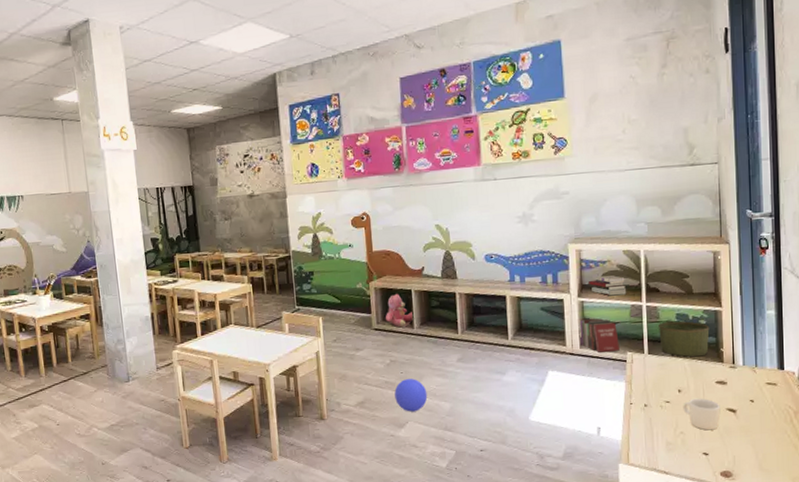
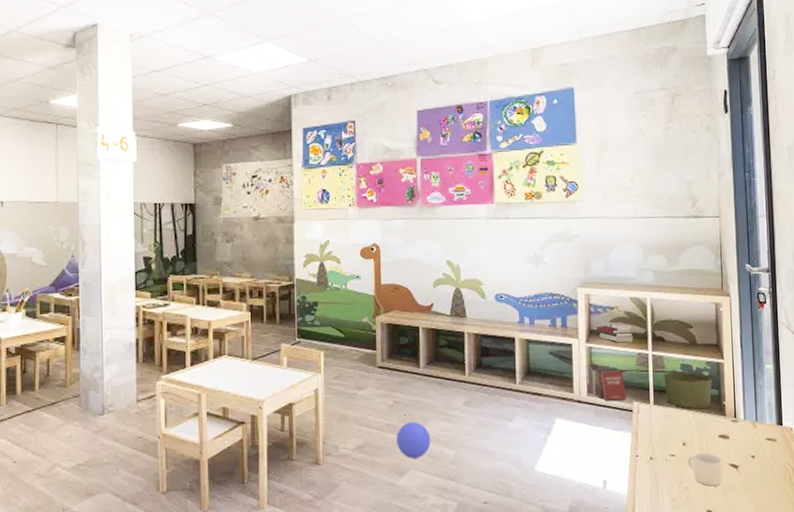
teddy bear: present [386,293,415,328] -> none [391,329,422,367]

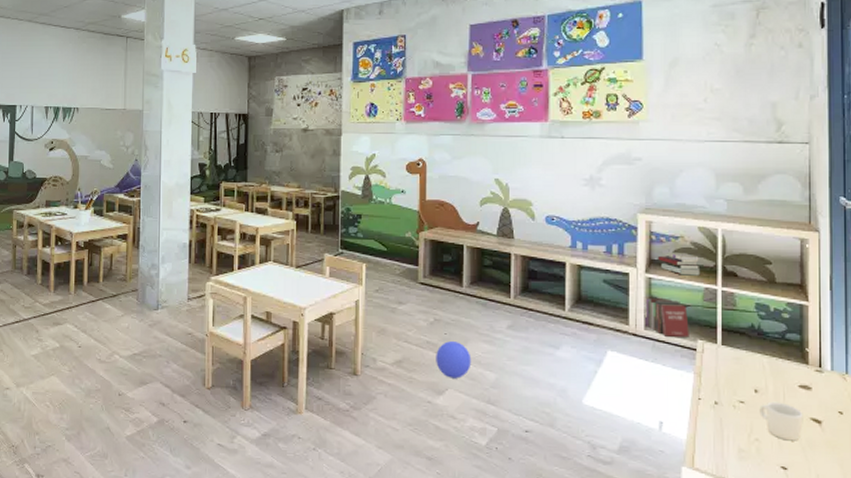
basket: present [664,370,712,410] -> none [735,309,793,355]

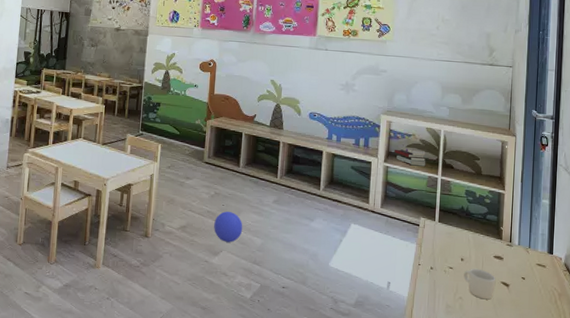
books: present [645,298,689,337] -> none [382,183,415,215]

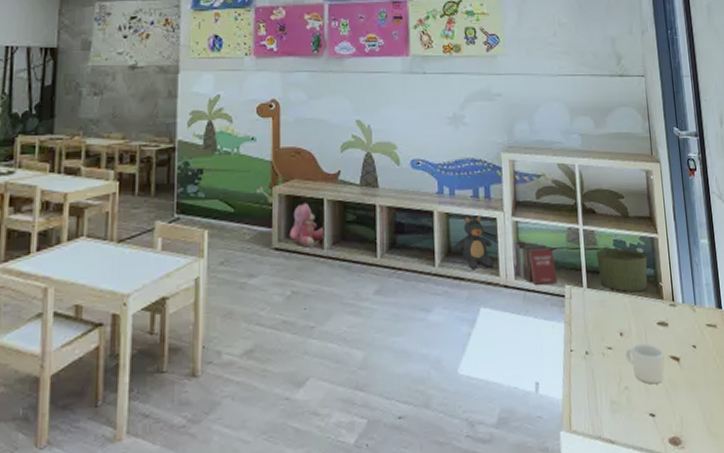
ball: present [214,211,243,243] -> none [294,317,336,364]
teddy bear: none [217,133,242,165] -> present [290,202,326,248]
stuffed animal: none [336,158,366,197] -> present [455,215,494,271]
books: none [382,183,415,215] -> present [515,243,557,285]
books: present [395,147,426,167] -> none [523,192,563,216]
basket: none [449,195,493,232] -> present [596,247,648,293]

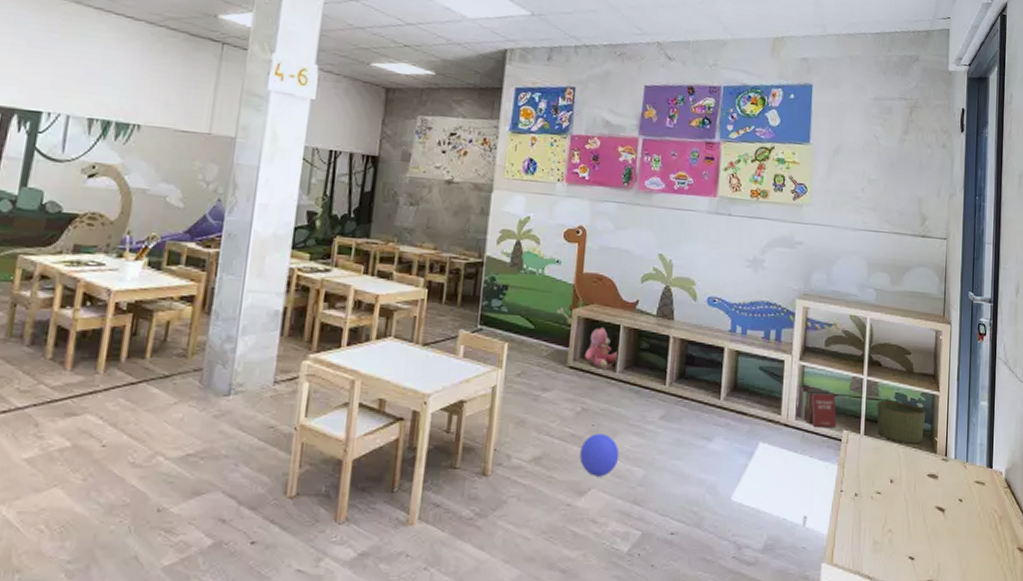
ball: none [294,317,336,364] -> present [579,434,620,476]
stuffed animal: present [455,215,494,271] -> none [741,355,778,407]
cup: present [625,343,665,385] -> none [893,491,930,530]

